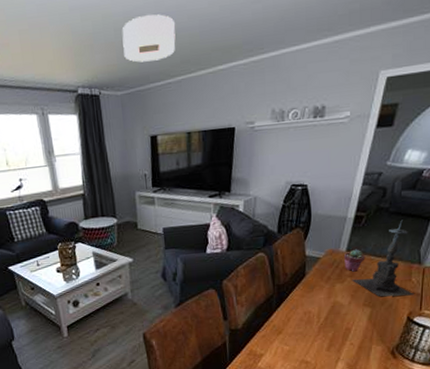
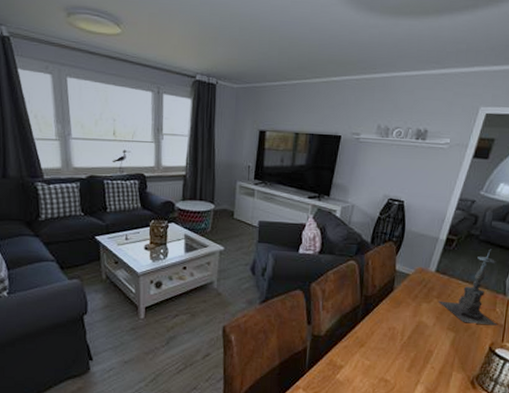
ceiling light: present [122,14,176,63] -> none [245,20,298,63]
potted succulent: present [343,249,365,272] -> none [432,271,453,294]

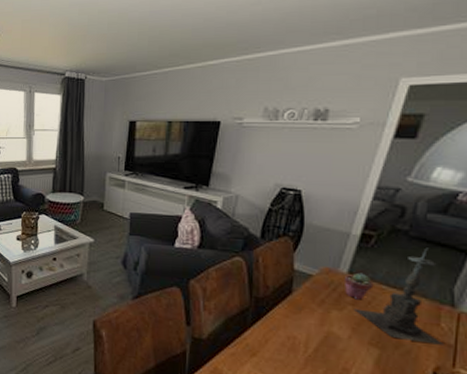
potted succulent: none [432,271,453,294] -> present [343,272,374,300]

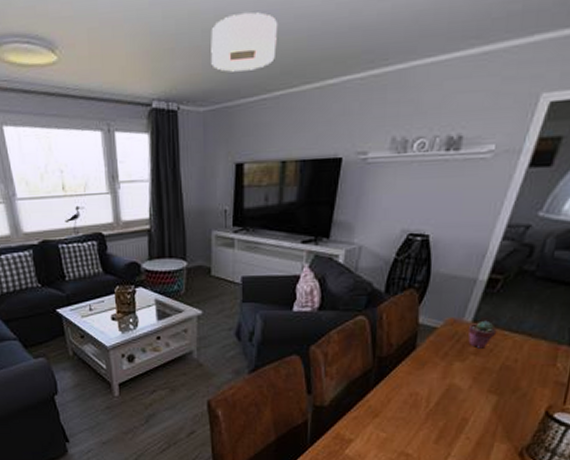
ceiling light: none [114,11,169,53] -> present [211,12,278,72]
candle holder: present [354,247,444,346] -> none [476,287,559,385]

